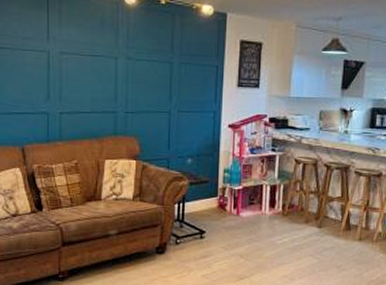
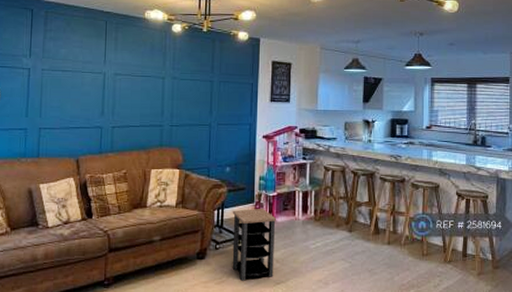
side table: none [193,203,242,276] -> present [232,209,277,281]

